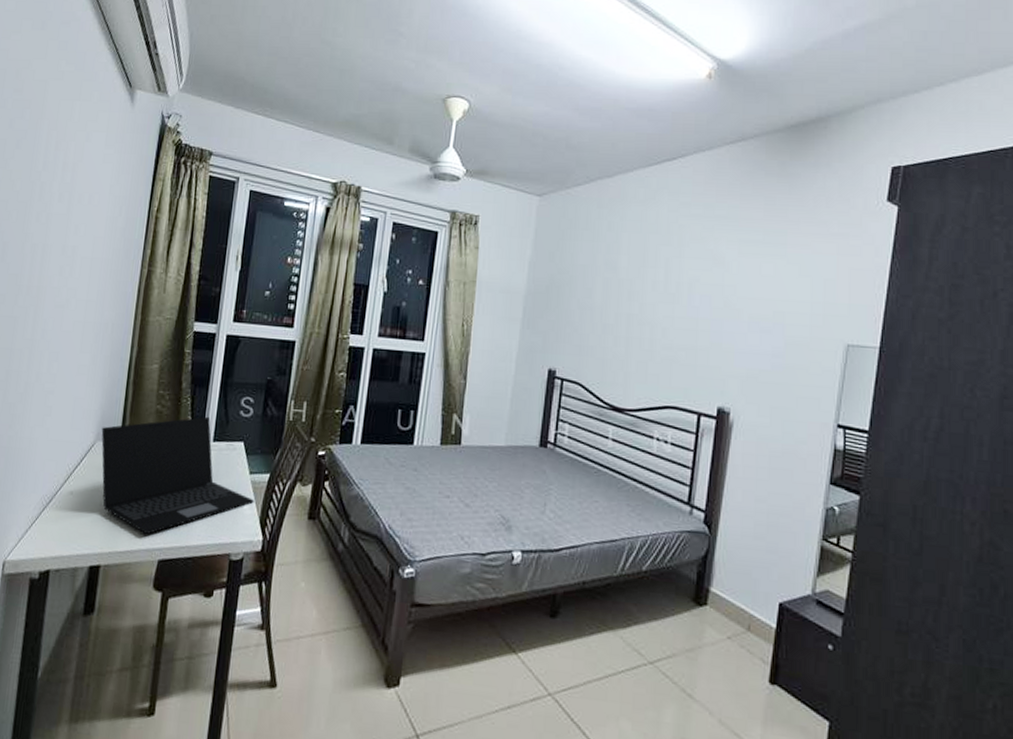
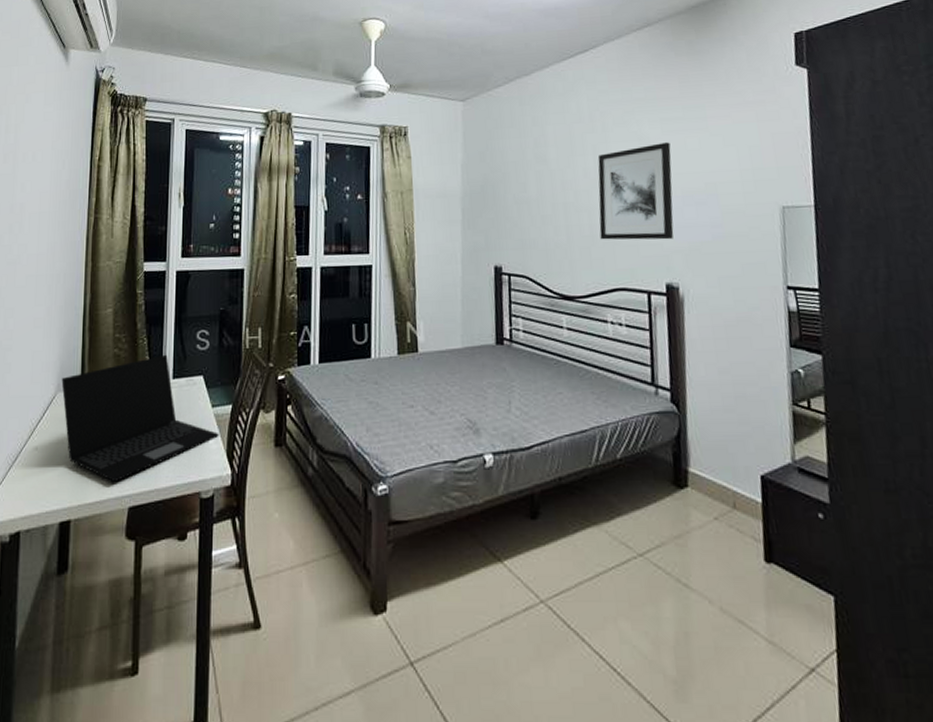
wall art: none [659,264,745,364] -> present [597,142,674,240]

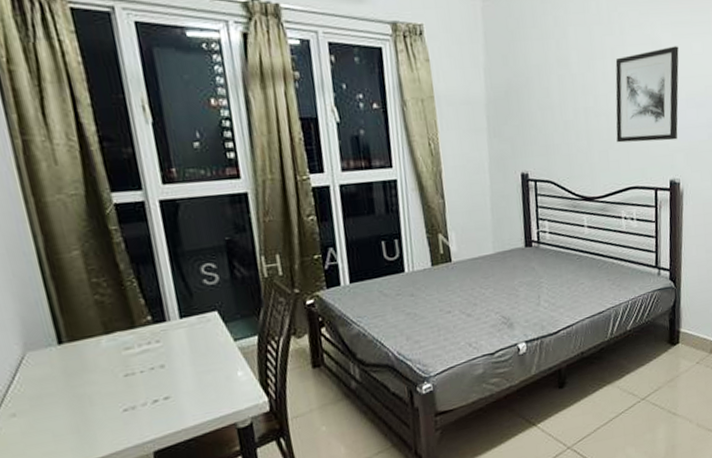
laptop: present [61,354,219,483] -> none [27,294,248,432]

